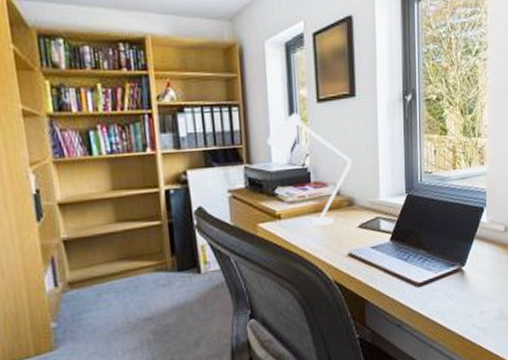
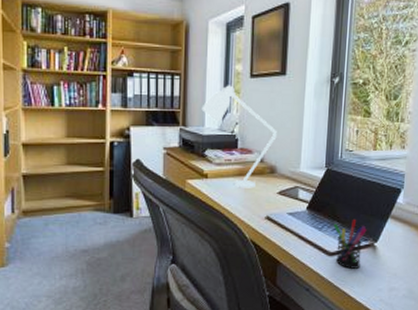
pen holder: none [419,245,453,298] -> present [333,220,367,269]

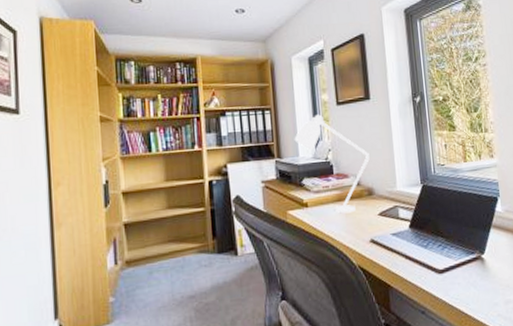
pen holder: present [333,220,367,269] -> none [438,233,472,285]

